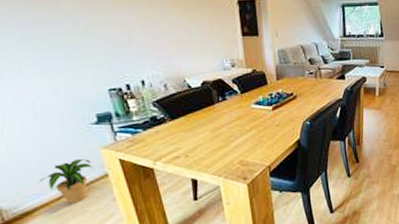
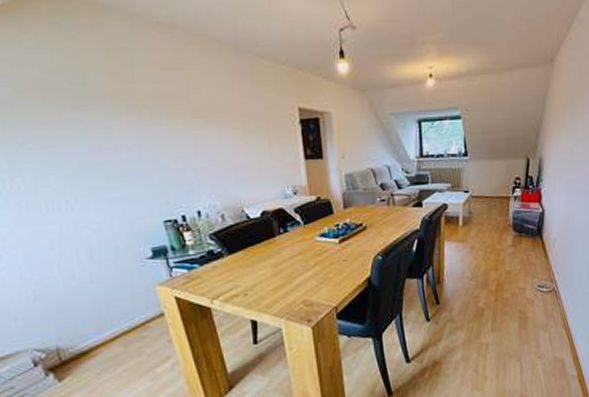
potted plant: present [38,159,93,204] -> none [94,296,149,344]

